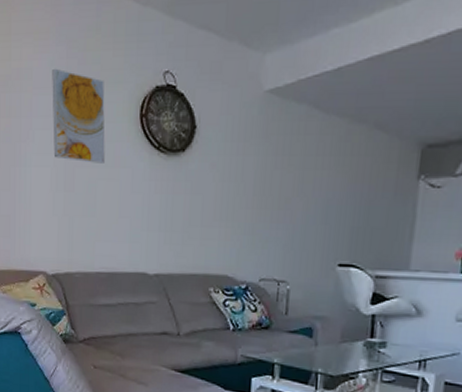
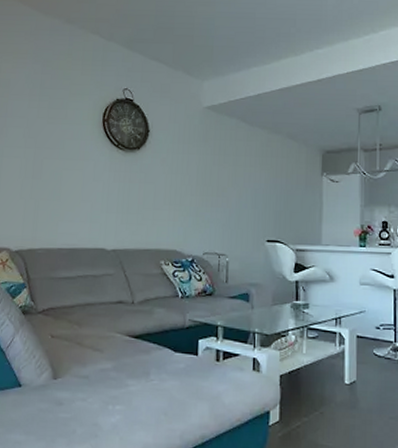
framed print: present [52,68,106,163] -> none [24,80,73,156]

